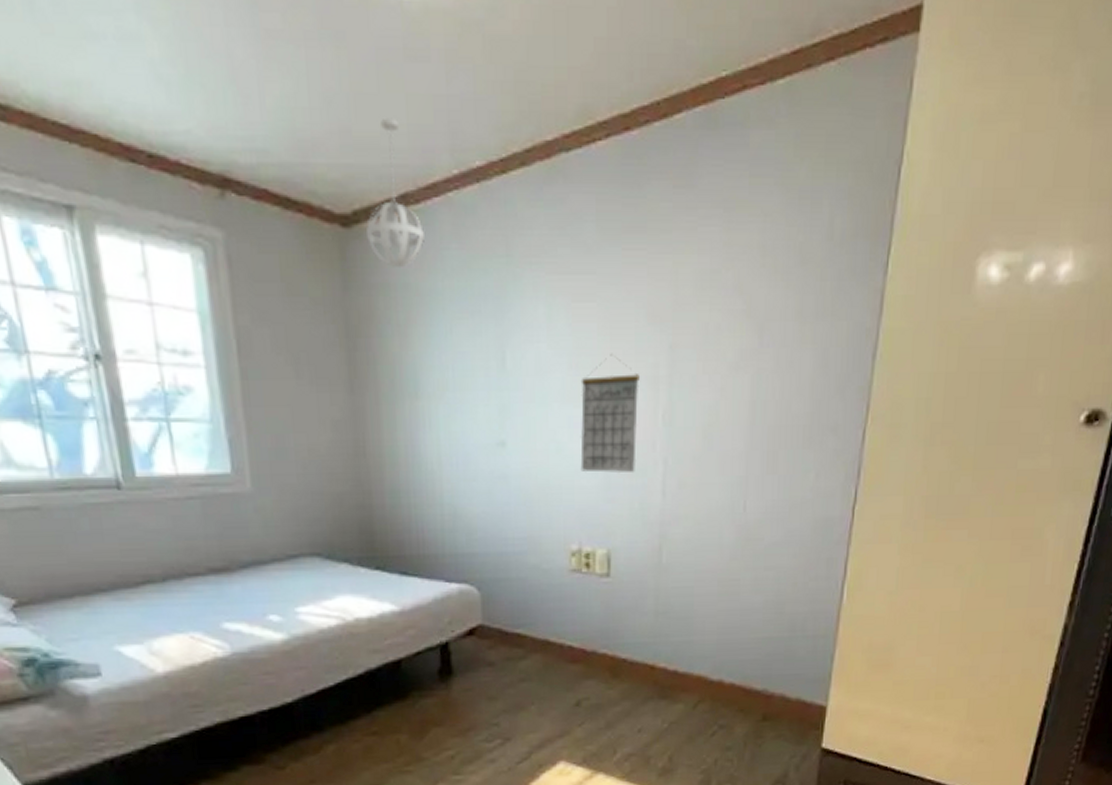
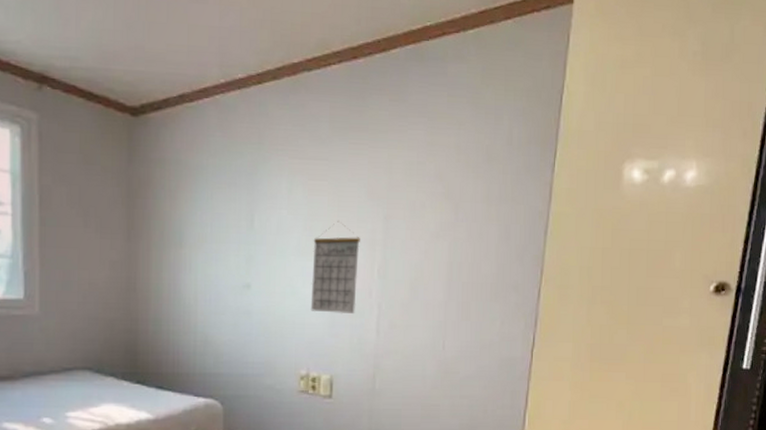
pendant light: present [366,119,424,267] -> none [150,41,195,147]

